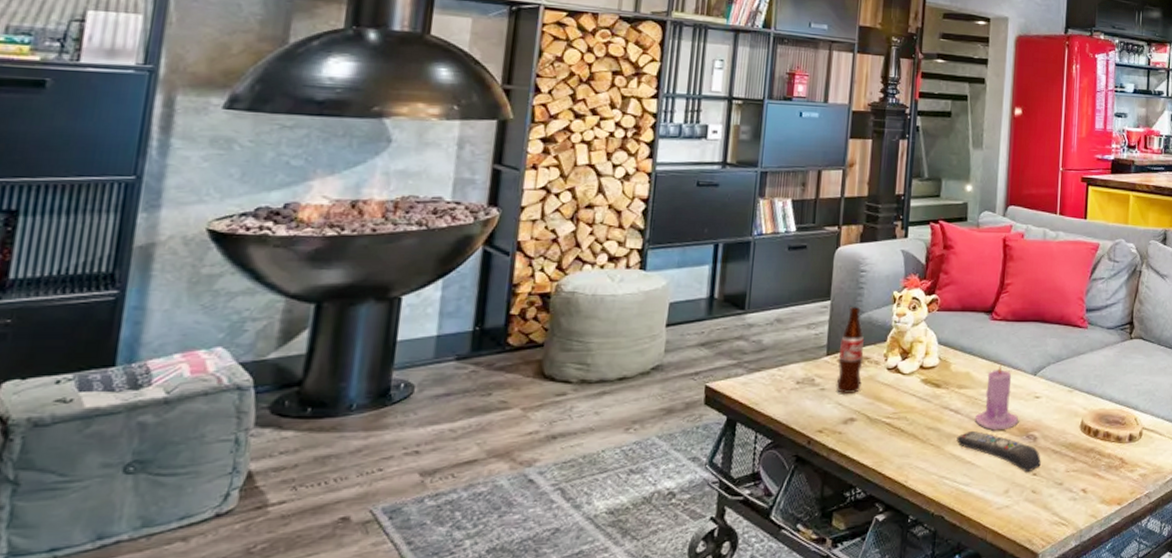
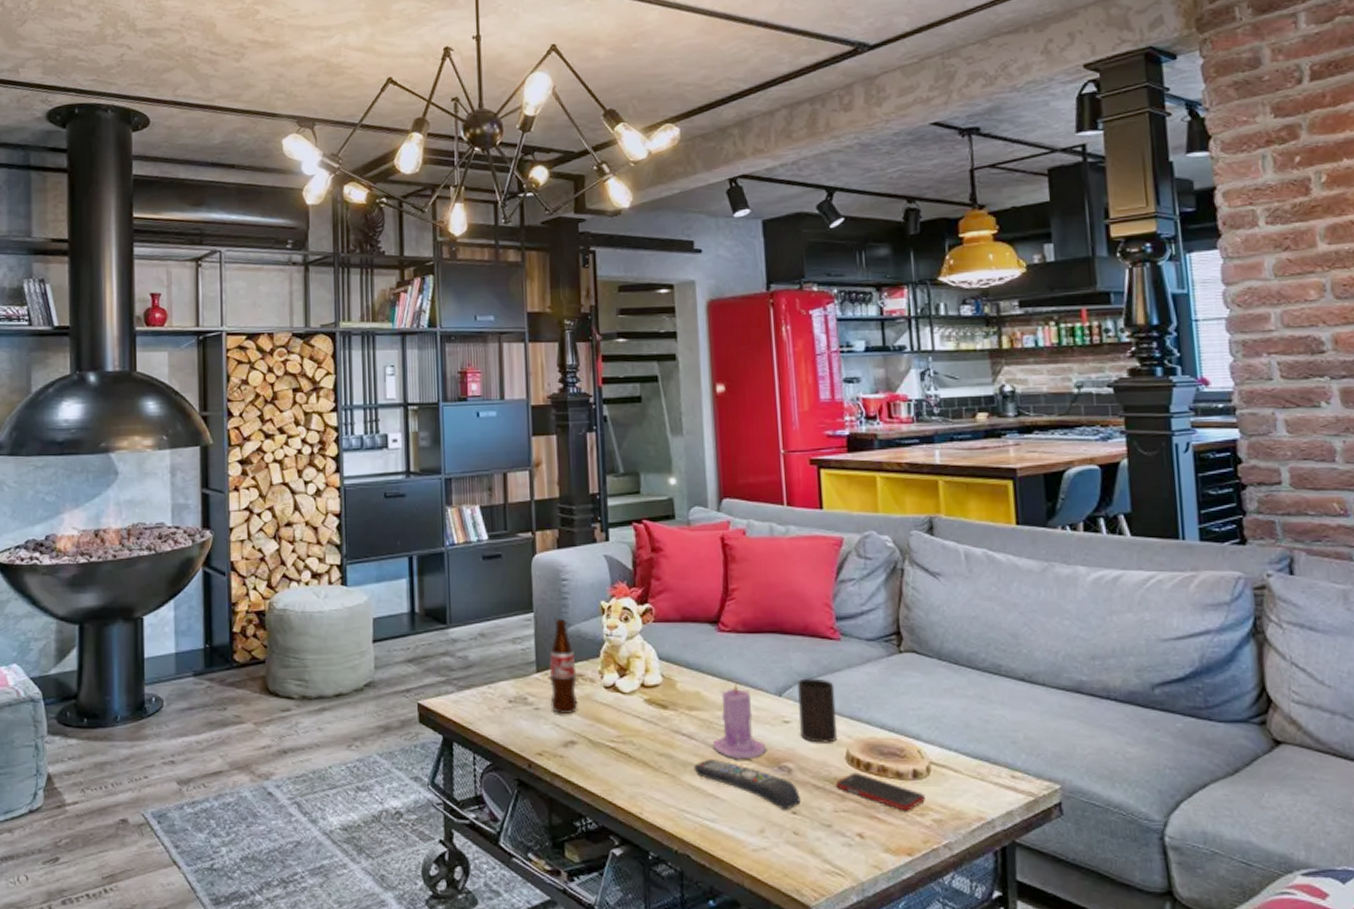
cup: none [1048,360,1079,415] -> present [798,678,838,743]
cell phone: none [1070,438,1136,469] -> present [836,772,925,811]

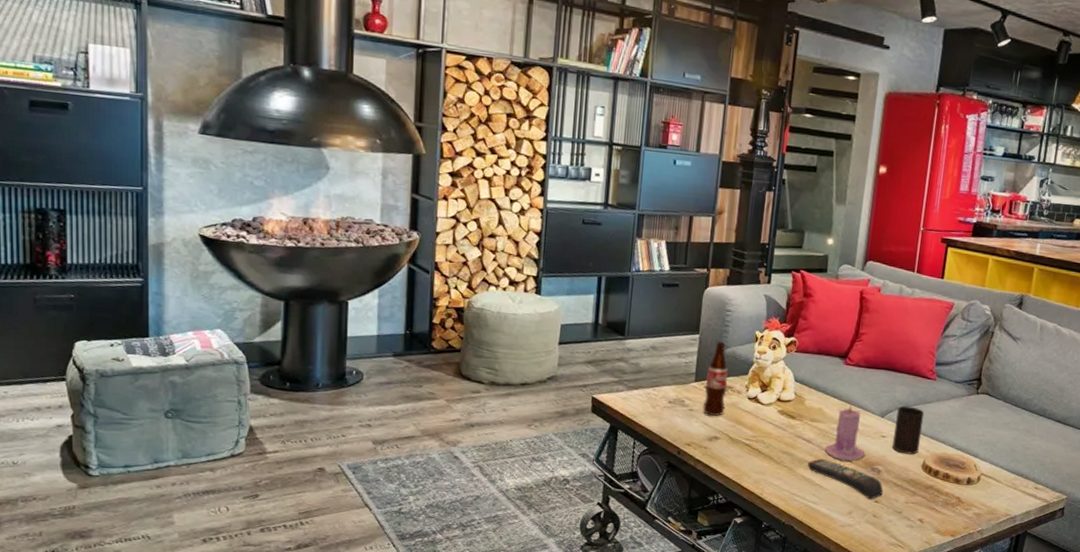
cell phone: present [836,772,925,811] -> none [911,476,972,506]

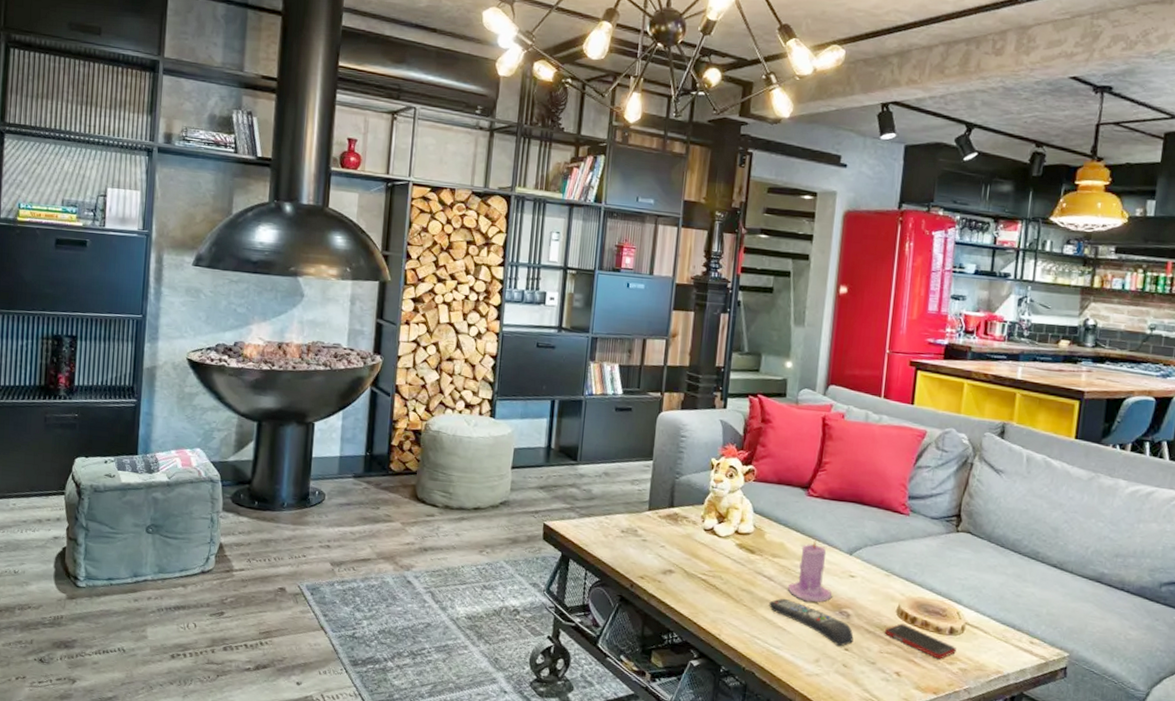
bottle: present [702,341,729,416] -> none [656,468,684,548]
cup: present [892,406,925,455] -> none [863,543,898,598]
cell phone: none [911,476,972,506] -> present [885,623,956,659]

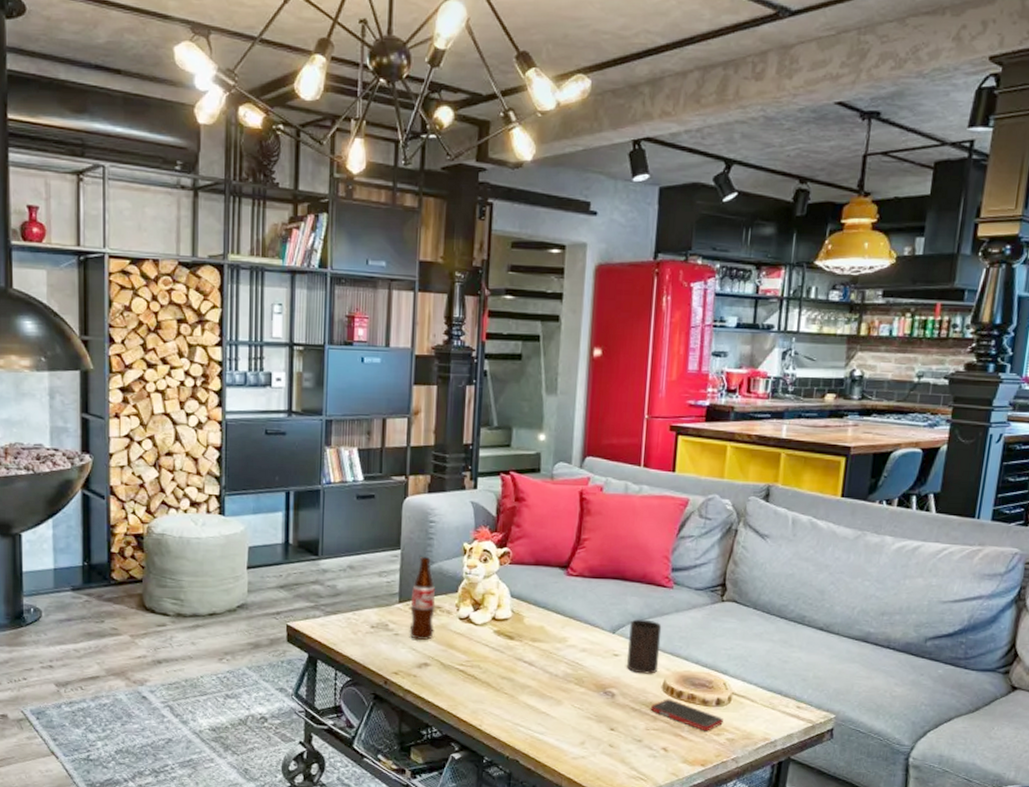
bottle: none [656,468,684,548] -> present [409,556,436,640]
remote control: present [769,599,854,647] -> none [531,684,619,727]
candle: present [787,538,833,602] -> none [549,619,596,685]
cup: none [863,543,898,598] -> present [627,619,662,674]

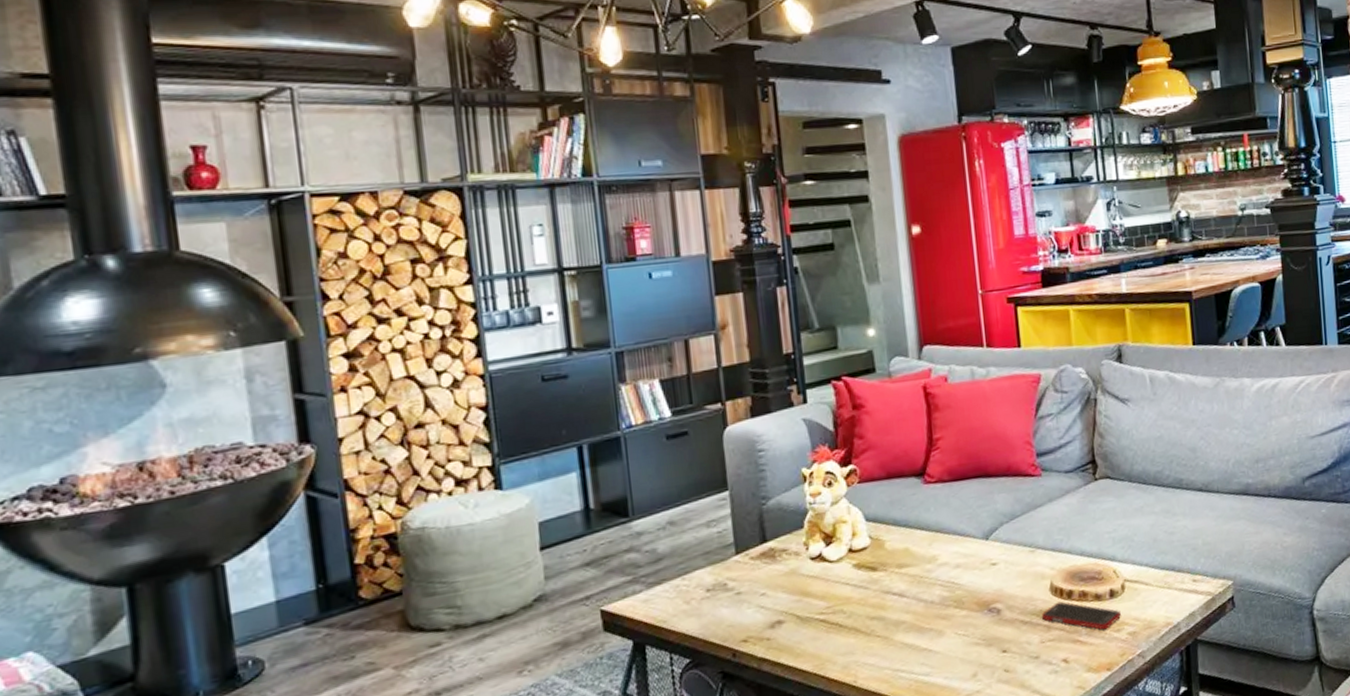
bottle: present [409,556,436,640] -> none [749,492,784,595]
cup: present [627,619,662,674] -> none [1003,516,1042,580]

